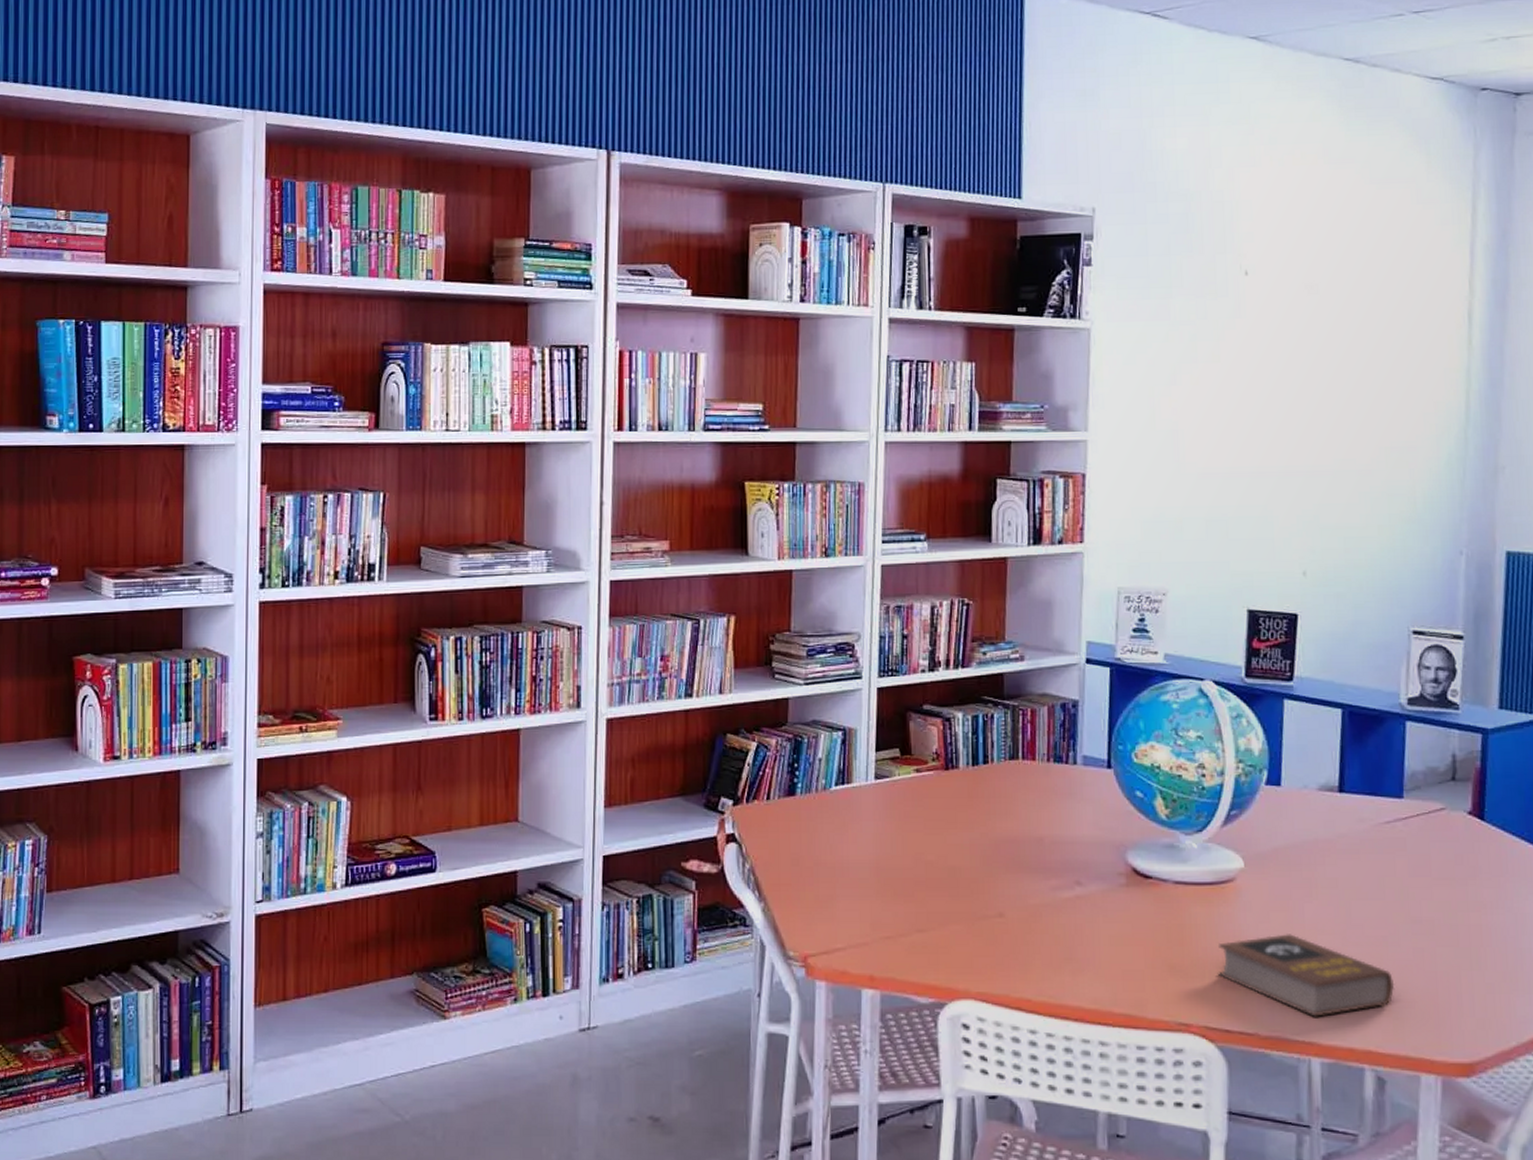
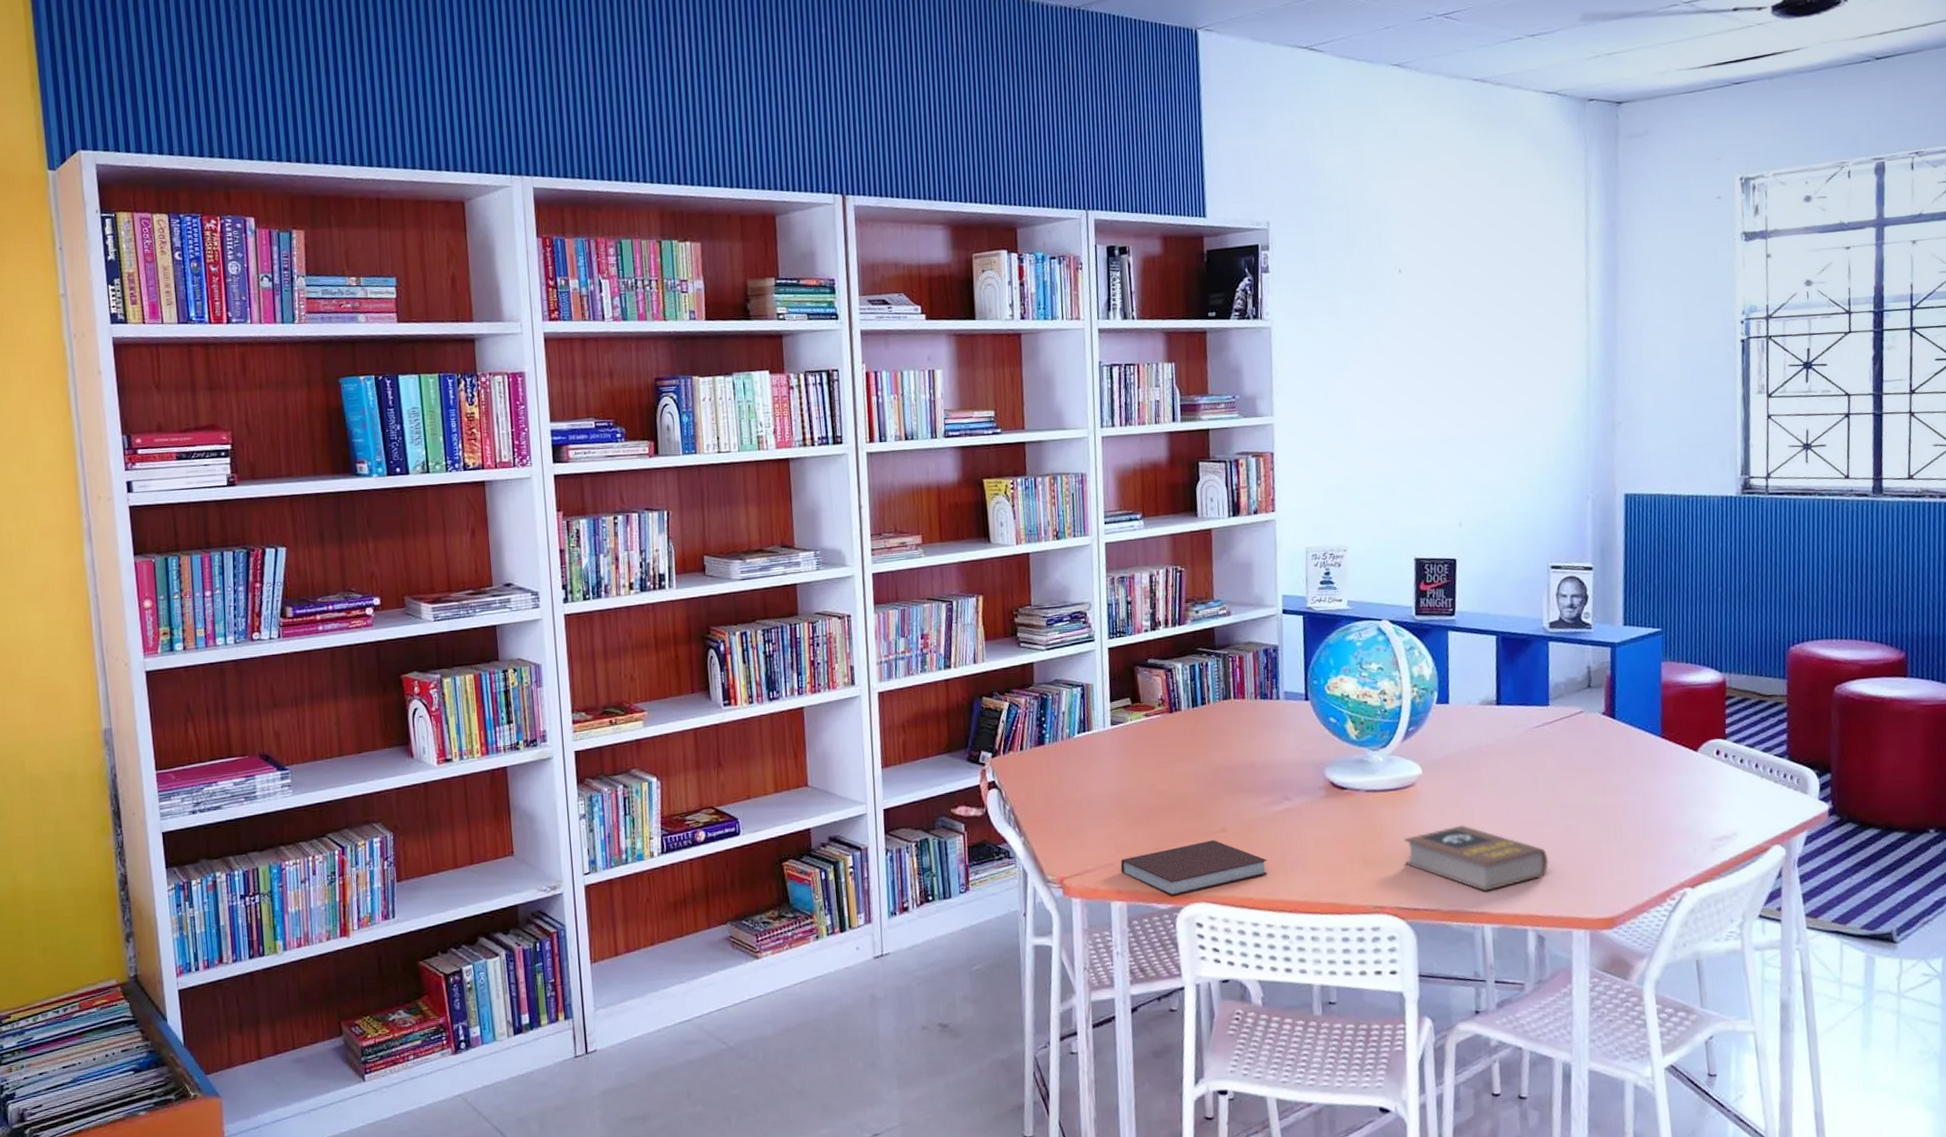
notebook: none [875,926,1051,989] -> present [1120,840,1268,896]

